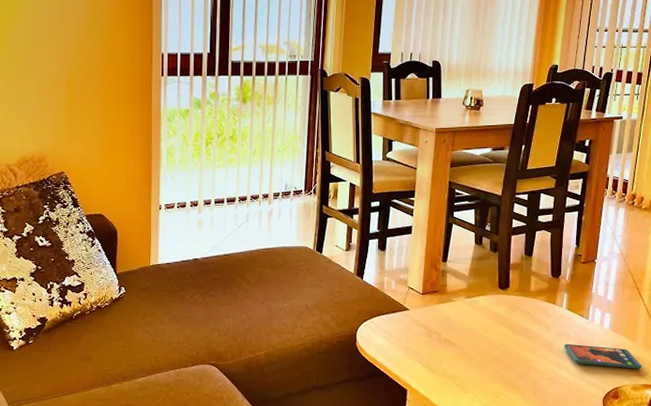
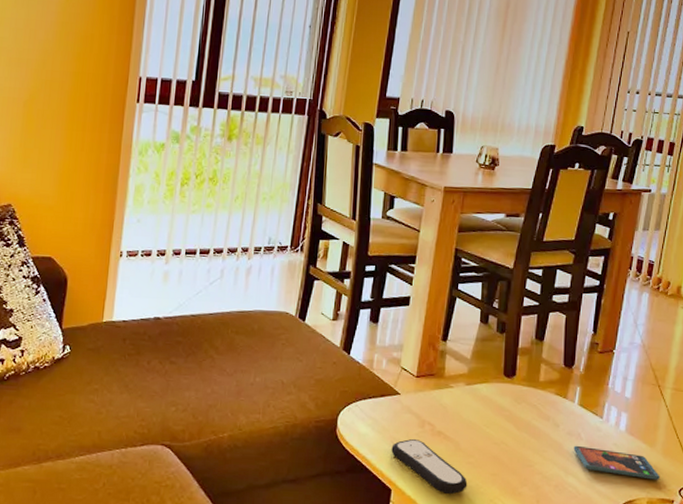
remote control: none [405,347,473,392] -> present [391,439,468,495]

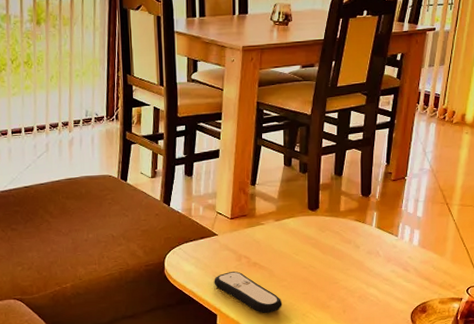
smartphone: present [573,445,660,480] -> none [373,261,449,283]

